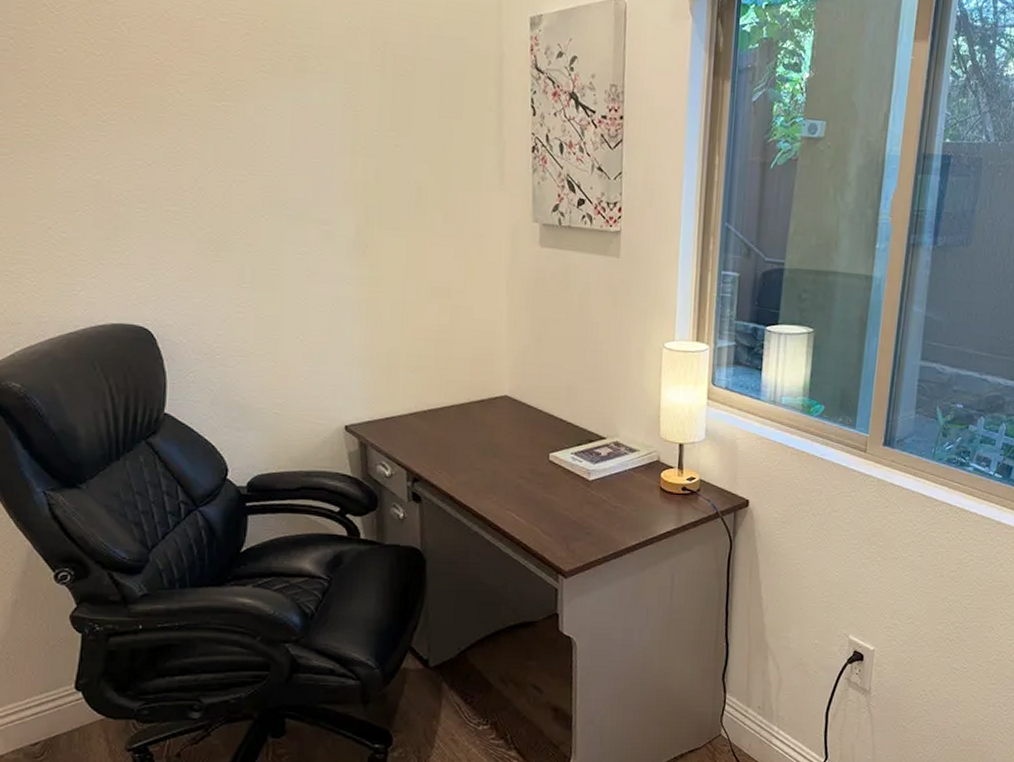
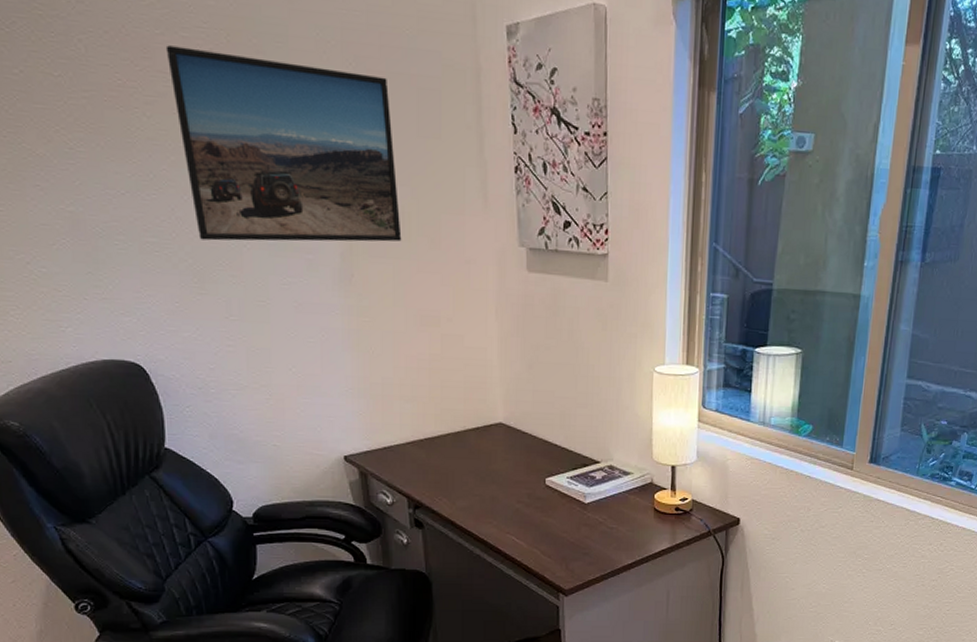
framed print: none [204,29,418,215] -> present [165,45,402,242]

